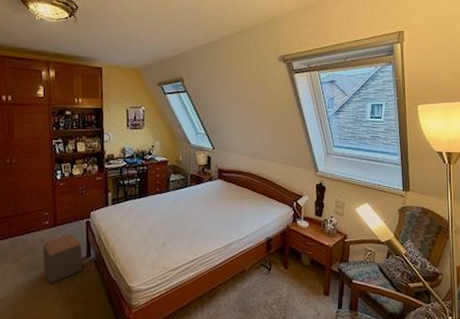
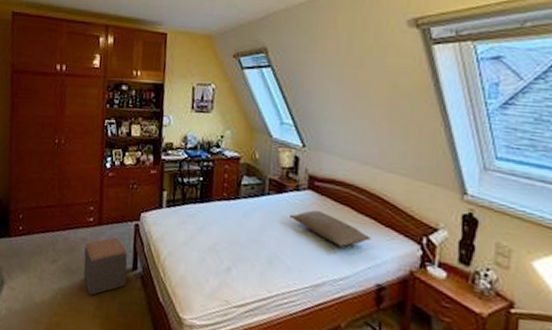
pillow: none [207,193,262,217] -> present [290,210,371,248]

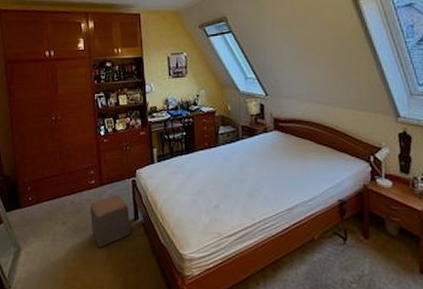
pillow: present [290,210,371,248] -> none [262,146,330,174]

